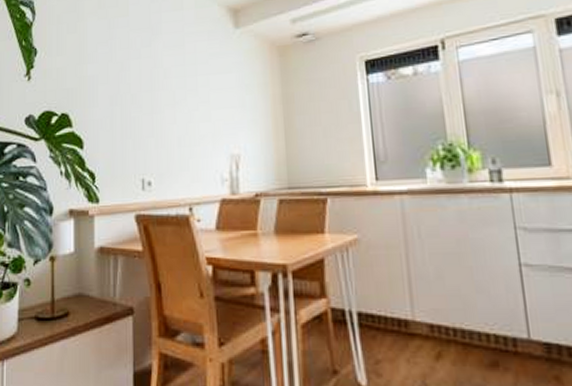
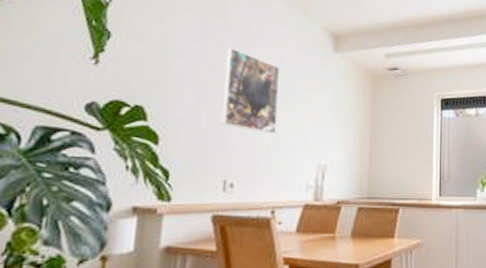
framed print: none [131,43,185,127] -> present [221,47,281,135]

